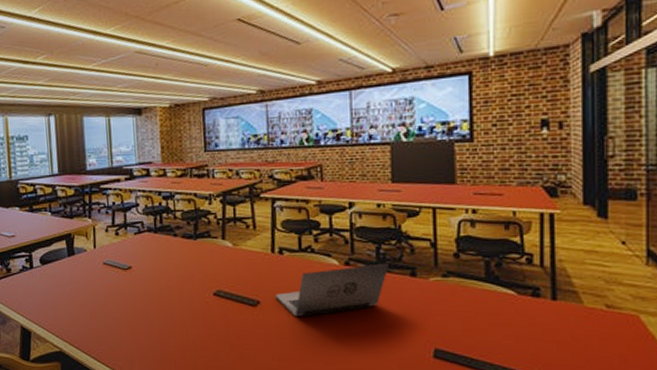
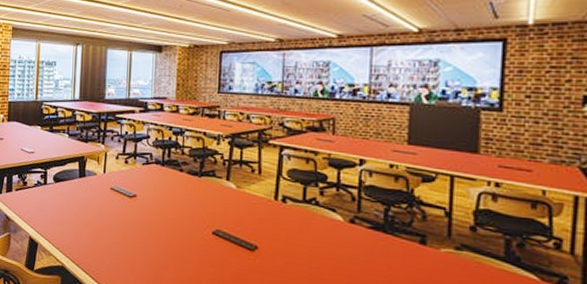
laptop: present [274,263,389,317] -> none [273,224,397,271]

